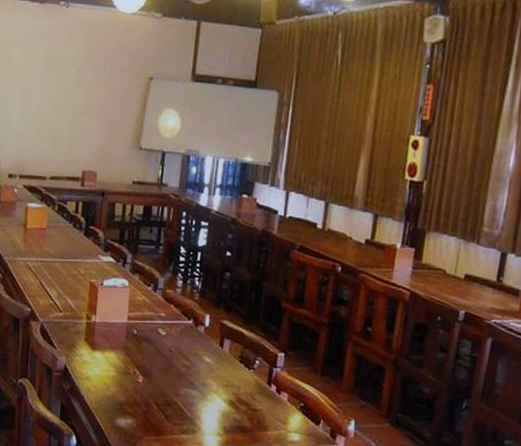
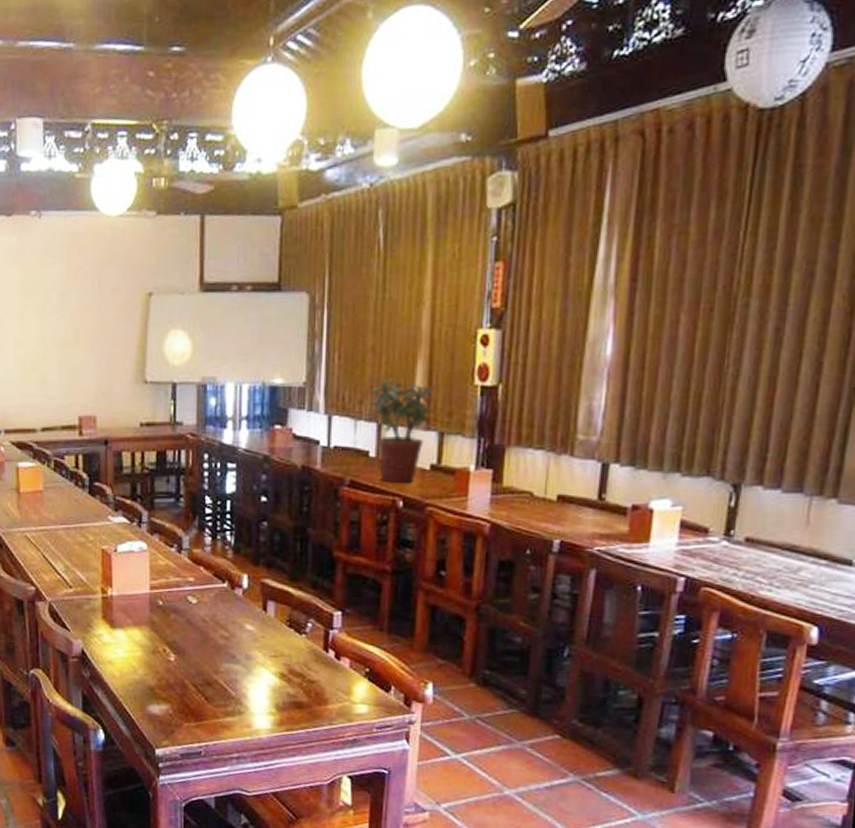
potted plant: none [321,166,373,253] -> present [370,378,435,483]

